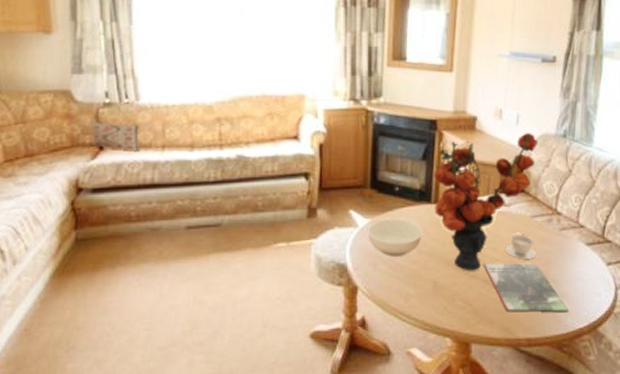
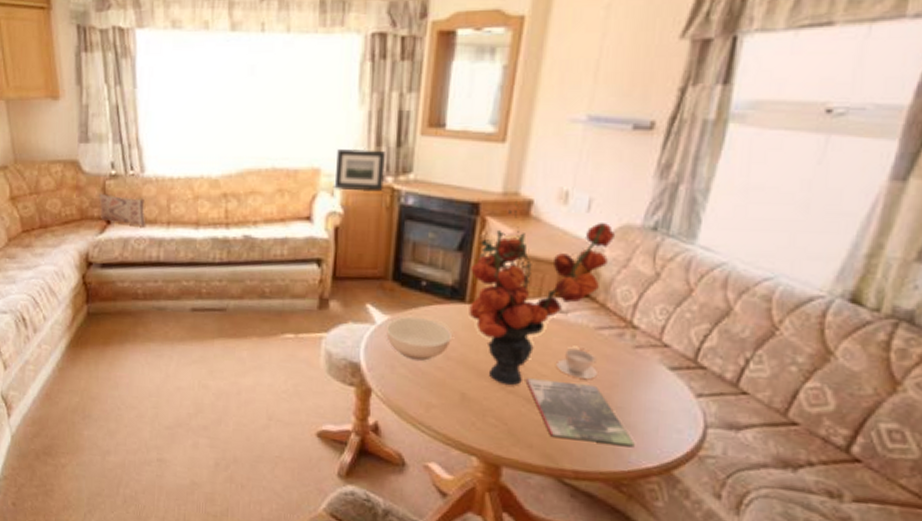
picture frame: none [317,78,360,112] -> present [334,149,386,190]

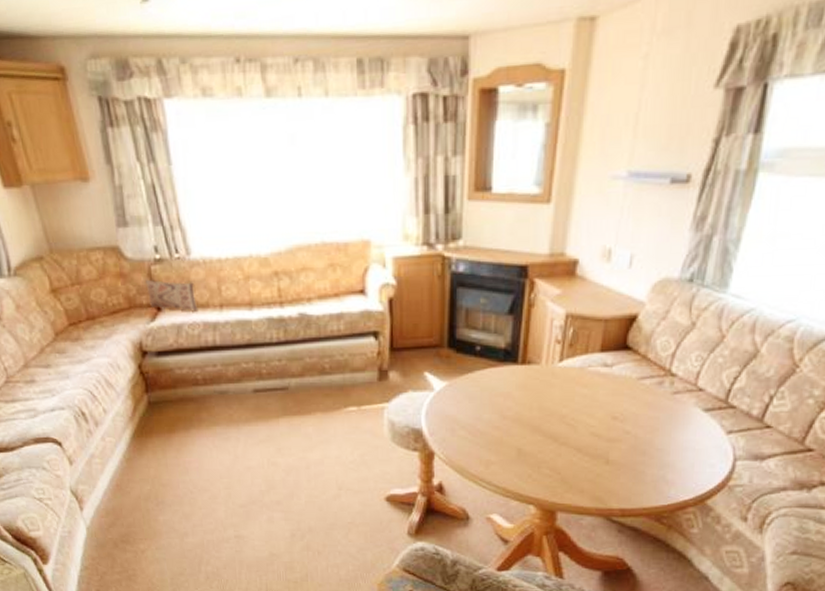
picture frame: present [334,149,386,190] -> none [385,218,435,260]
bowl: present [386,316,452,361] -> none [445,381,506,422]
bouquet: present [469,200,615,385] -> none [521,260,654,437]
magazine: present [525,378,635,448] -> none [575,430,674,484]
teacup: present [556,348,598,379] -> none [603,399,640,425]

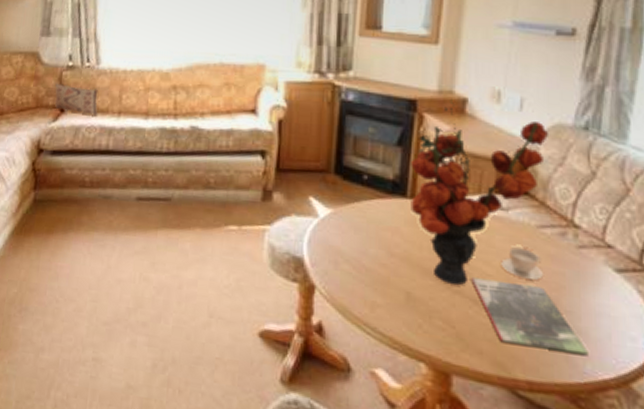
bouquet: none [521,260,654,437] -> present [410,98,548,285]
magazine: none [575,430,674,484] -> present [471,277,588,357]
teacup: none [603,399,640,425] -> present [501,247,543,280]

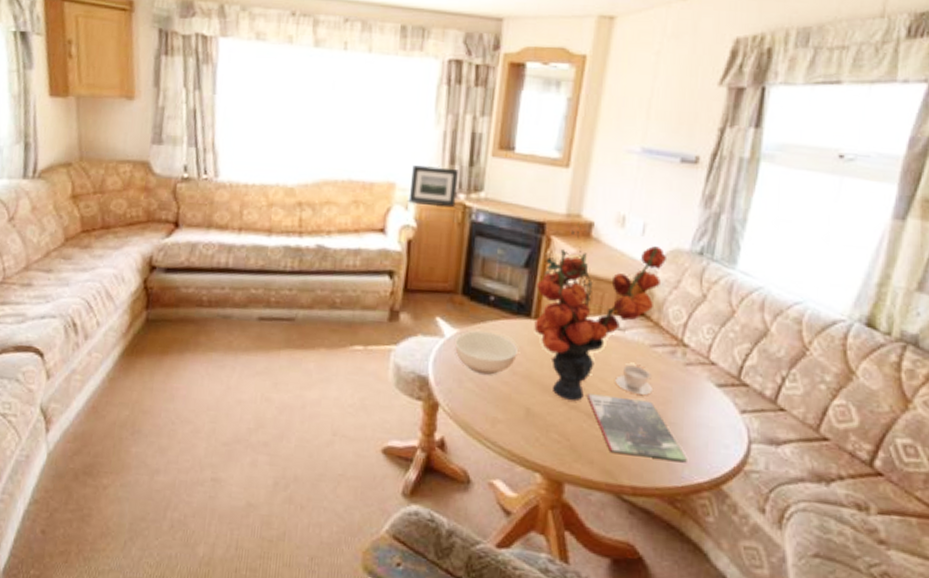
pillow: present [55,83,98,116] -> none [168,195,217,233]
picture frame: none [278,47,327,86] -> present [408,165,458,207]
bowl: none [329,210,394,257] -> present [455,330,518,375]

